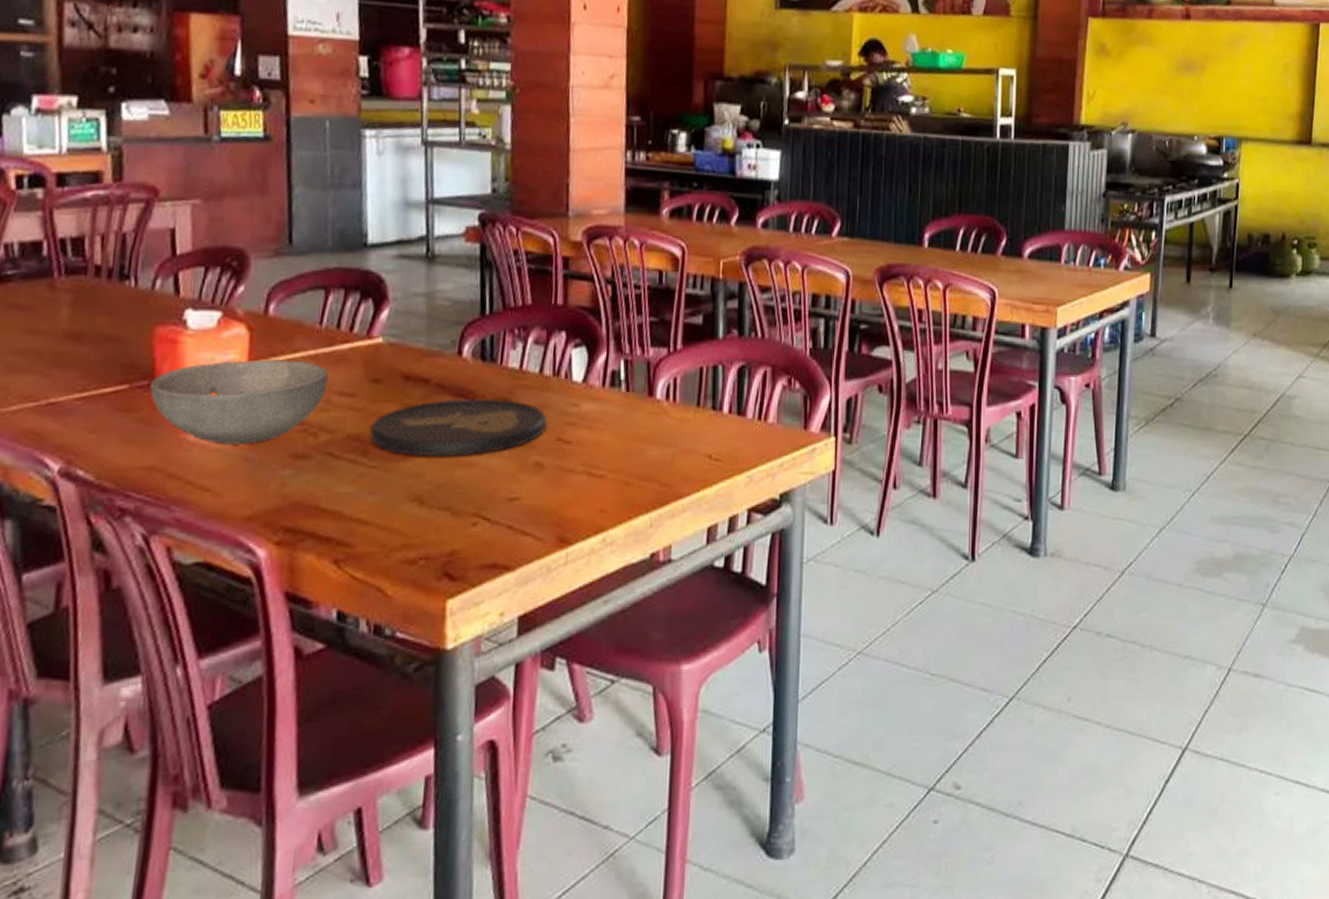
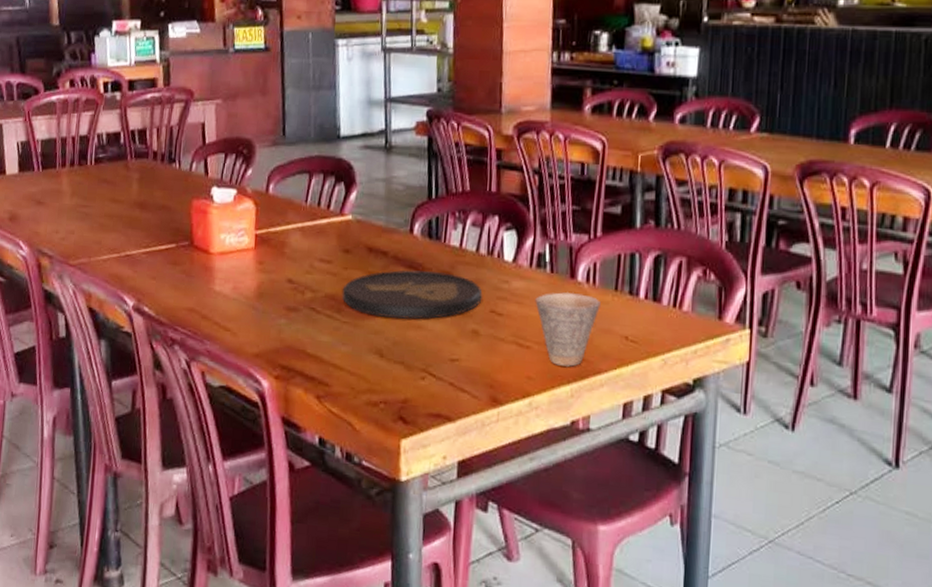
bowl: present [149,359,329,445] -> none [189,229,312,297]
cup: none [609,411,682,493] -> present [535,291,601,367]

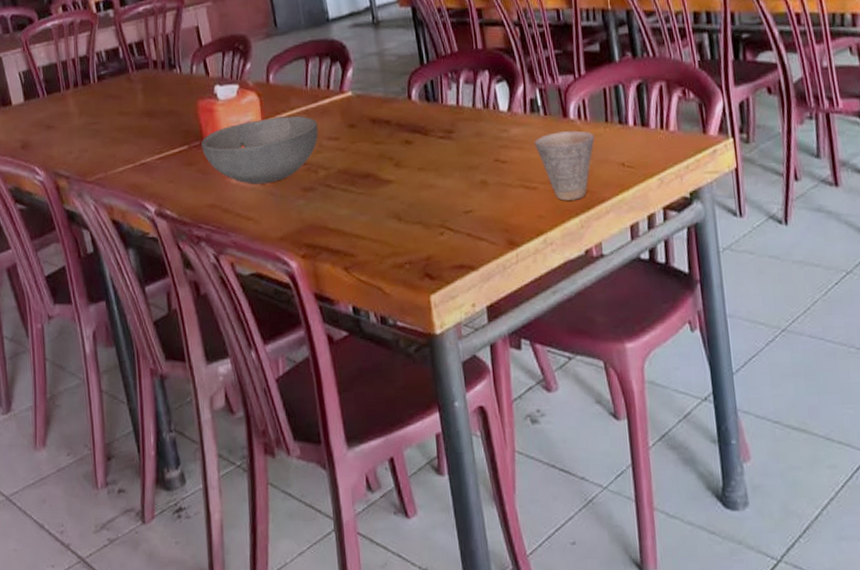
bowl: none [189,229,312,297] -> present [201,115,319,185]
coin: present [342,269,483,320] -> none [353,131,485,183]

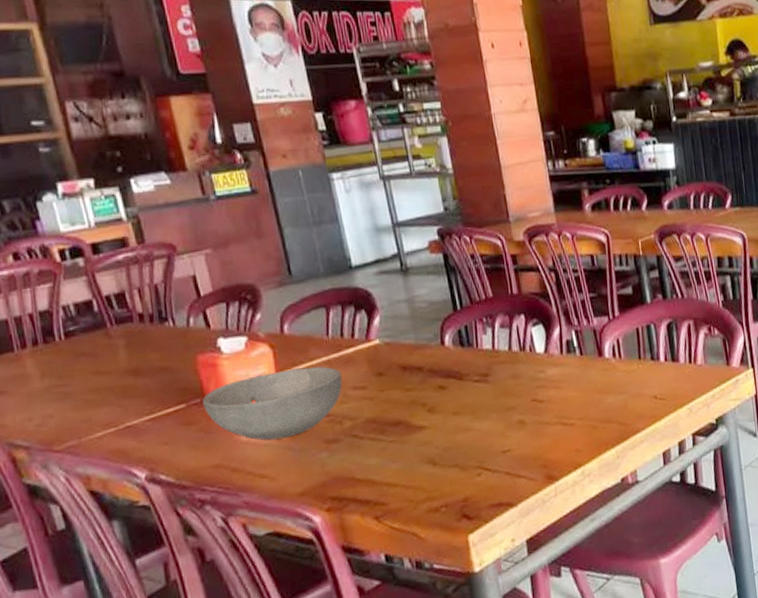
cup: present [534,130,595,201] -> none [571,368,629,434]

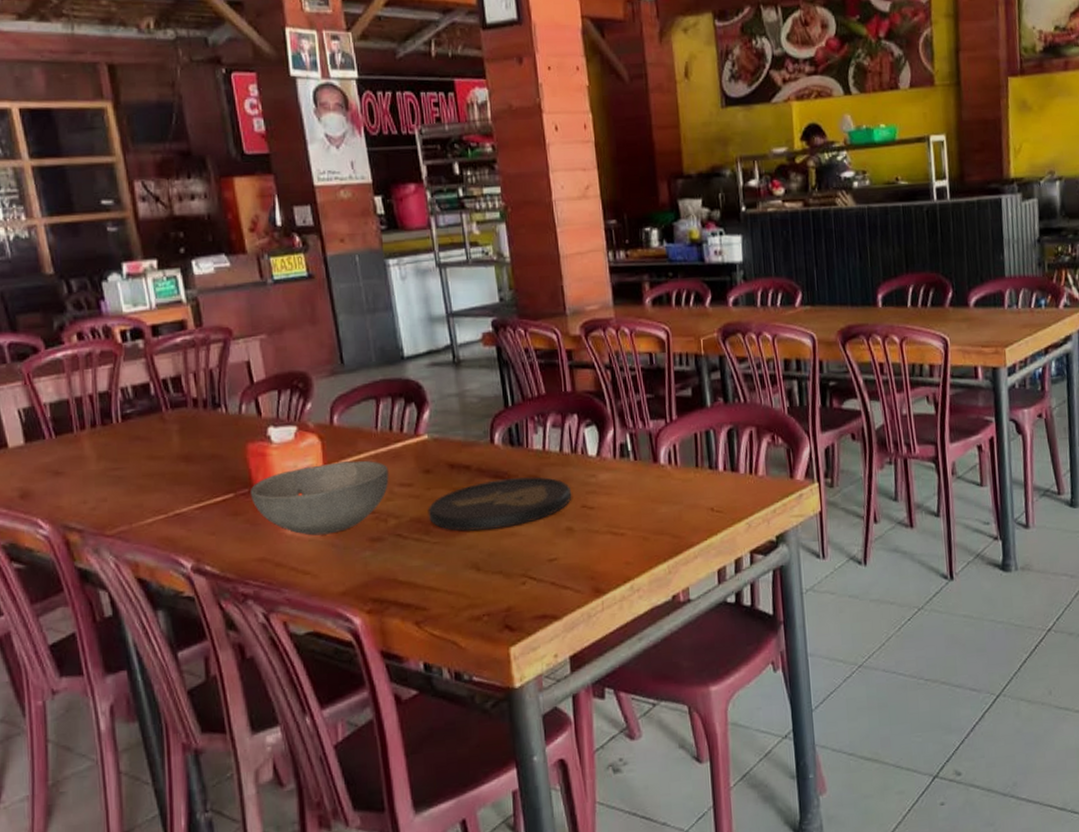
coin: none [382,374,522,429] -> present [427,477,572,531]

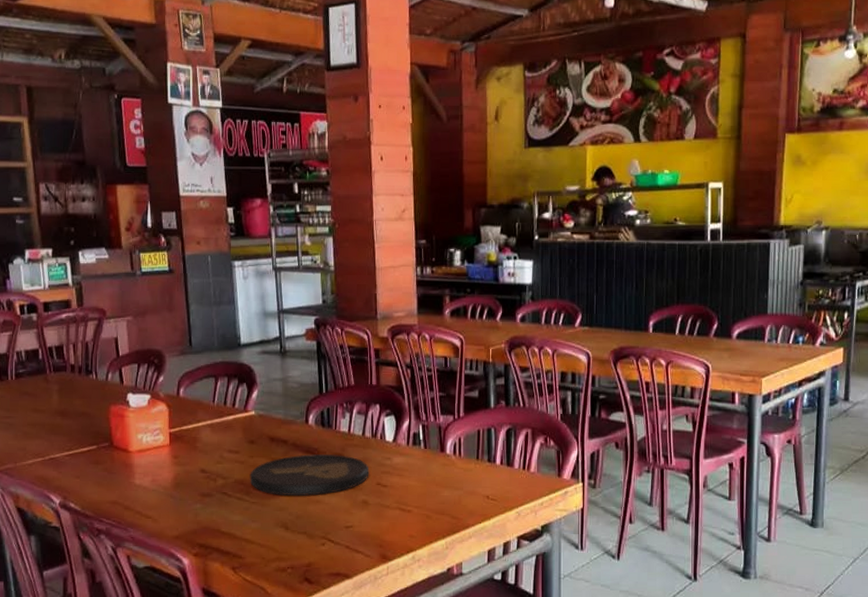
bowl: present [250,460,389,536] -> none [109,427,221,487]

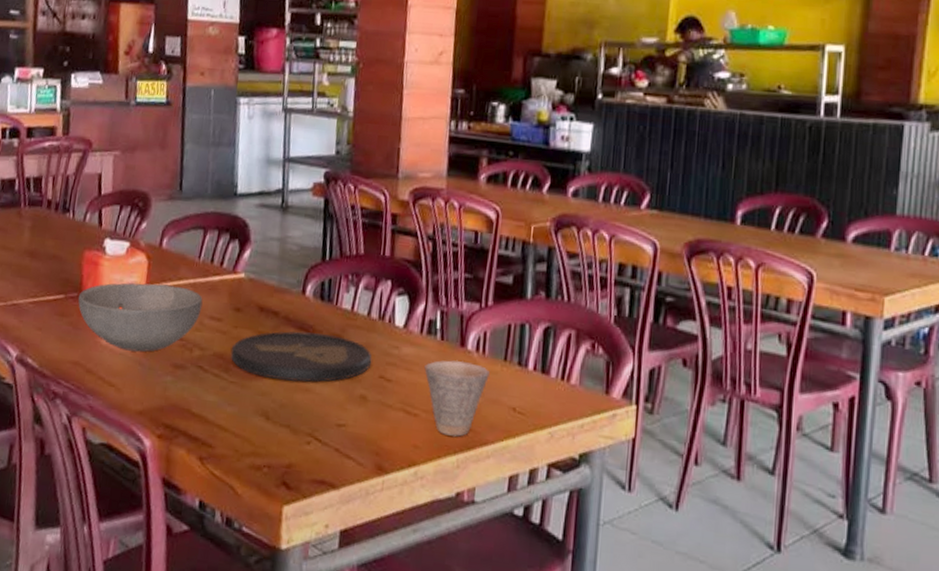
bowl: none [109,427,221,487] -> present [78,283,203,352]
cup: none [413,463,466,524] -> present [424,360,490,437]

